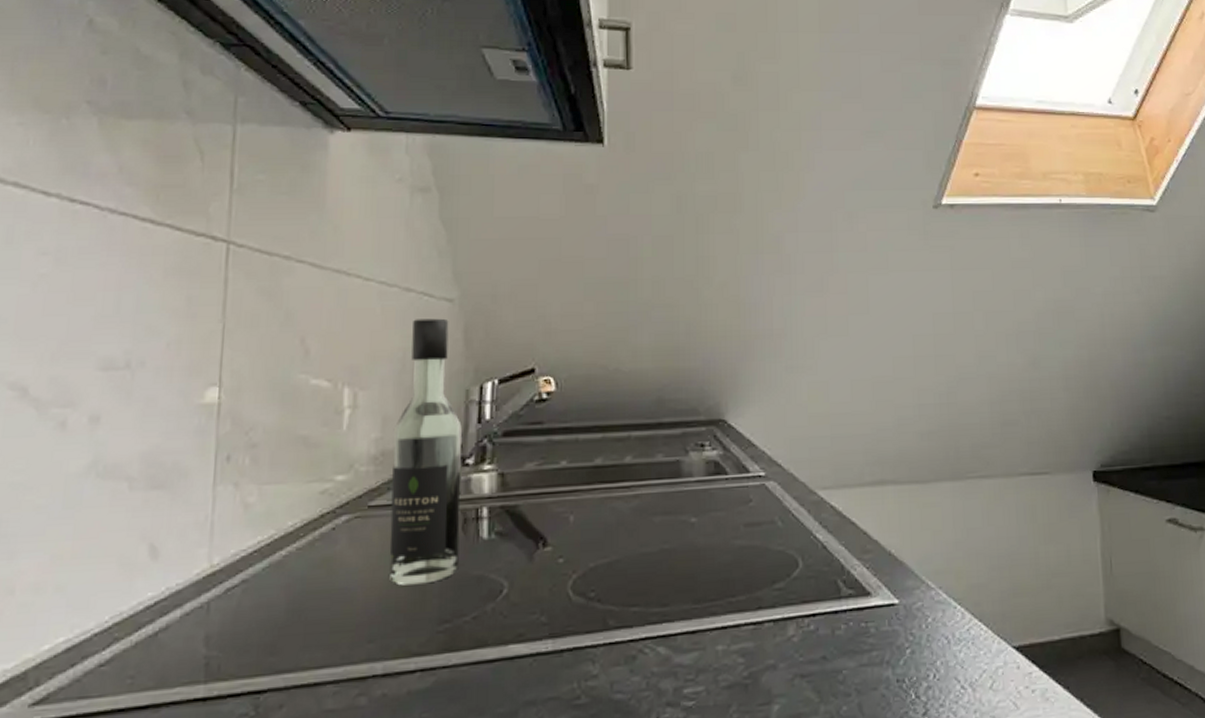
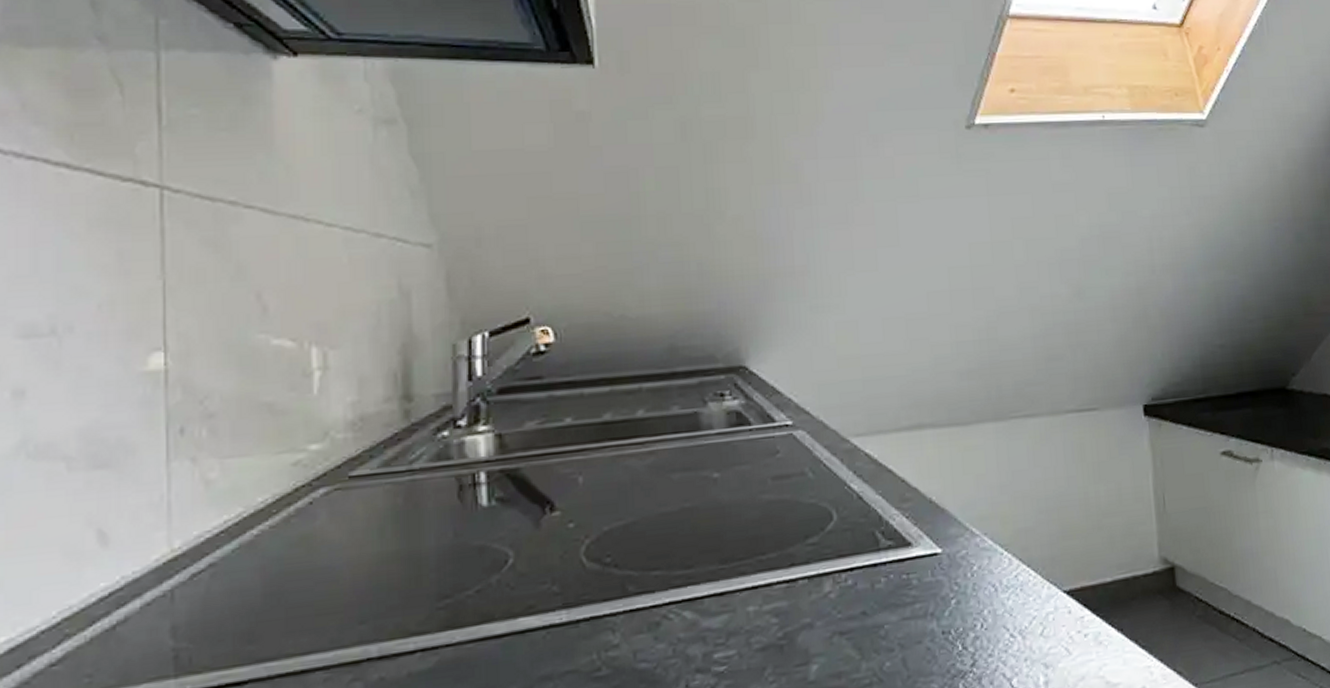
bottle: present [389,318,462,585] -> none [372,266,457,561]

